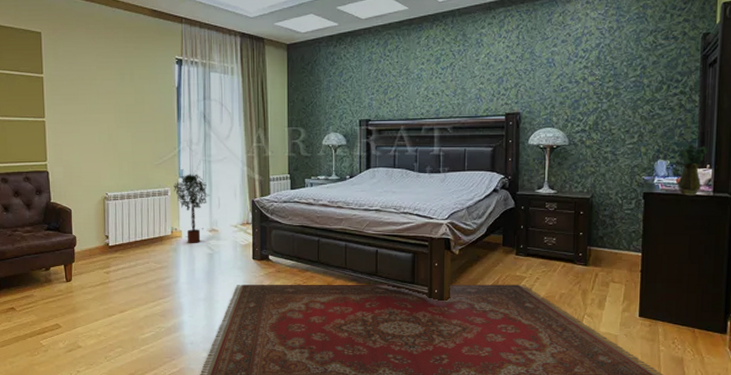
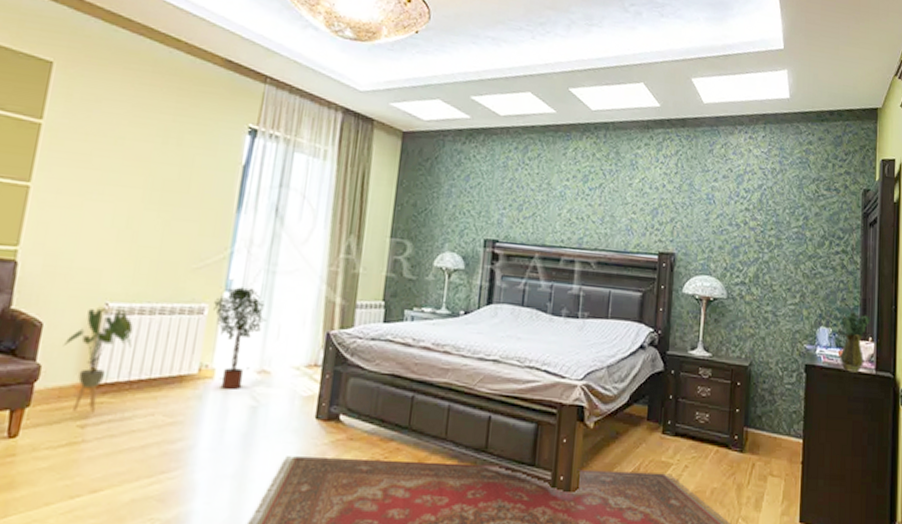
house plant: none [86,197,127,264] -> present [63,308,133,413]

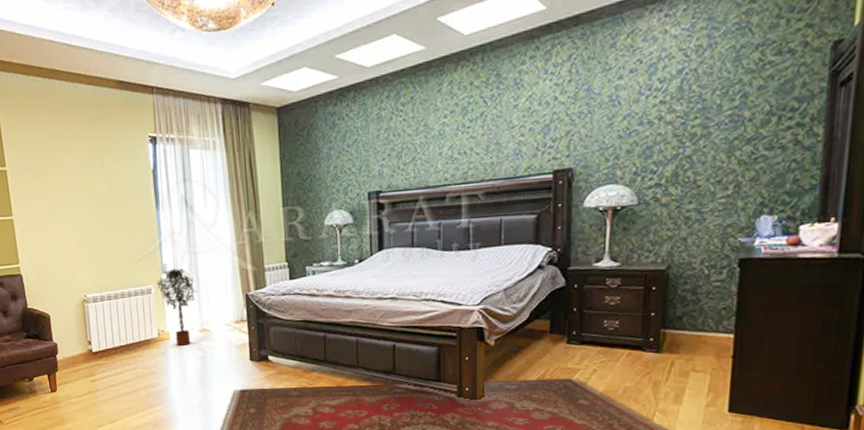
house plant: present [63,308,133,413] -> none [66,298,109,372]
vase: present [840,309,871,373] -> none [787,190,835,260]

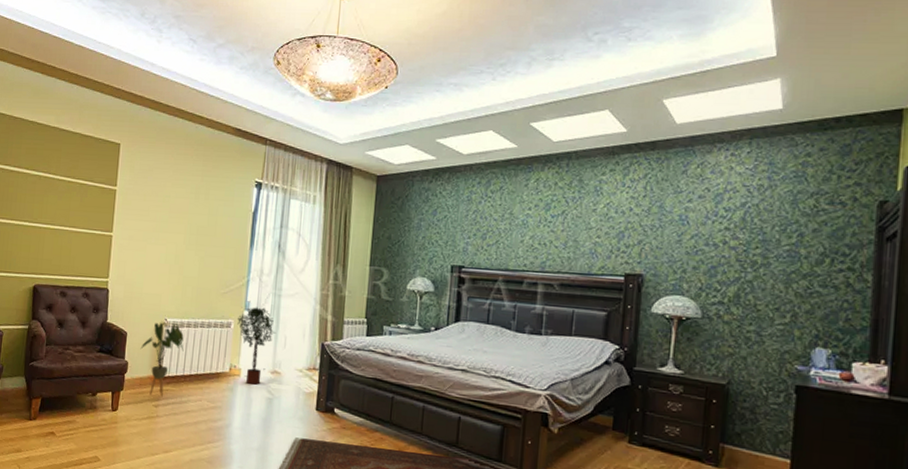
house plant: none [66,298,109,372] -> present [140,322,184,397]

